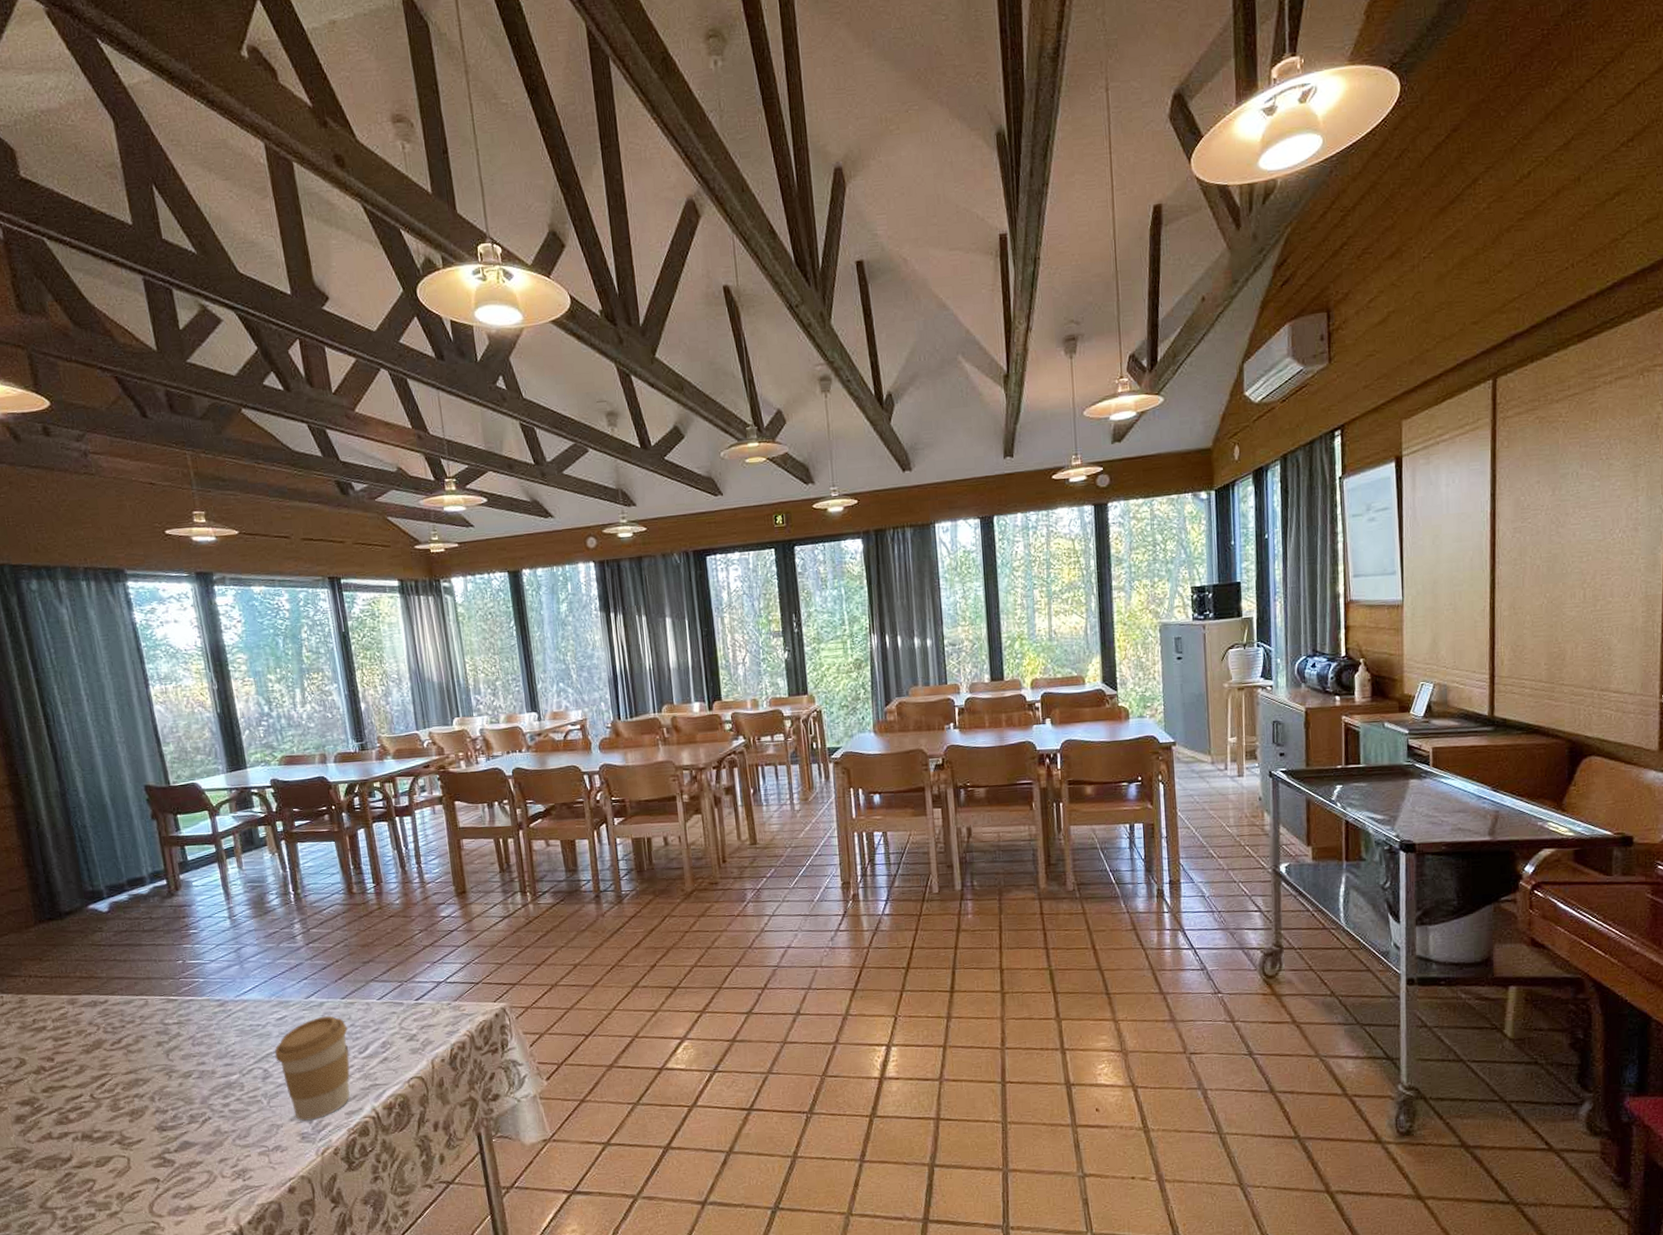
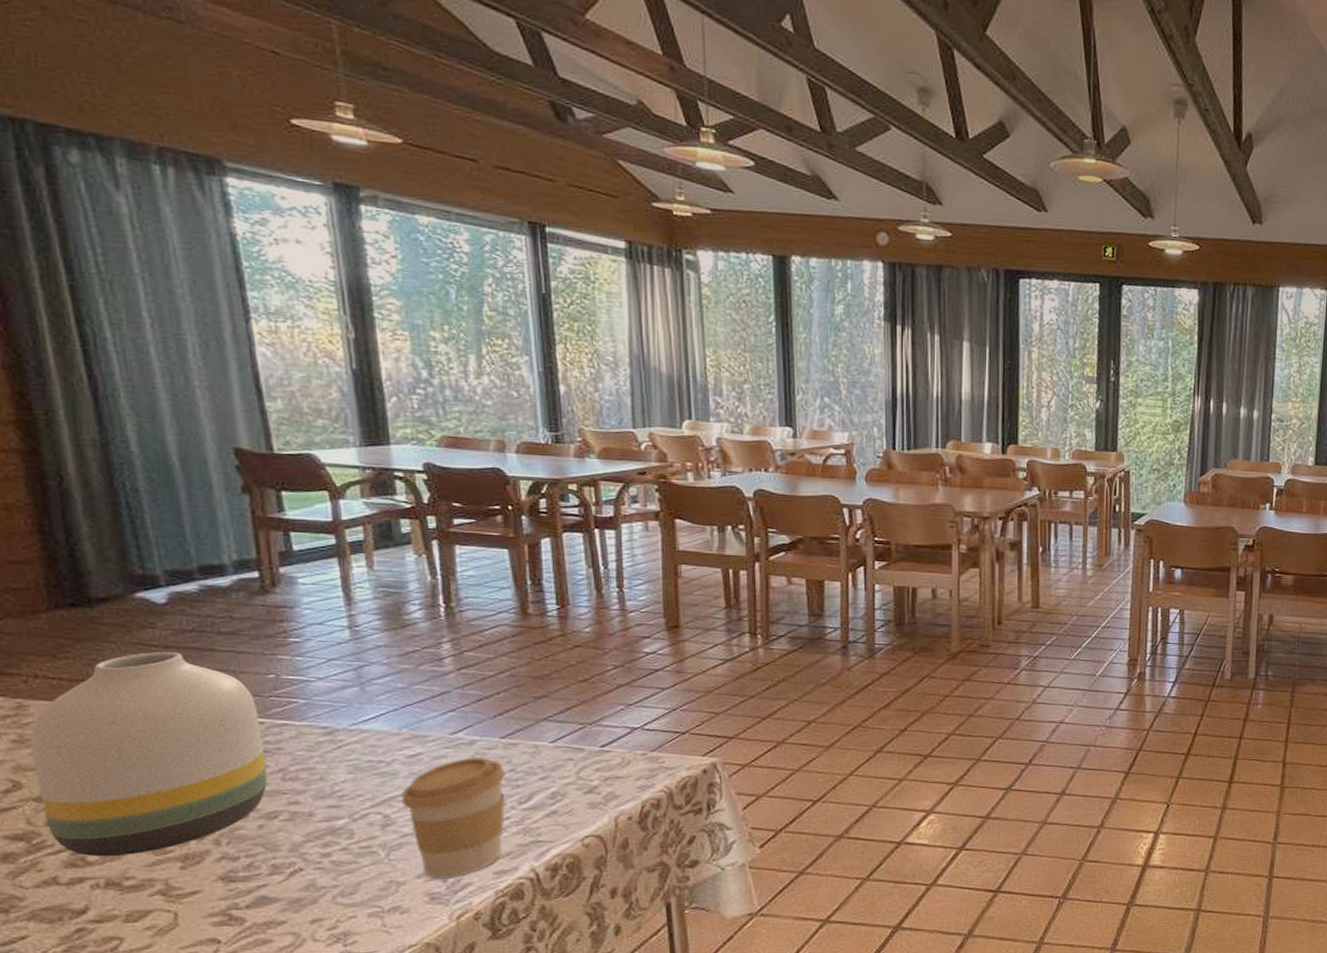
vase: none [28,948,183,1115] -> present [29,651,268,857]

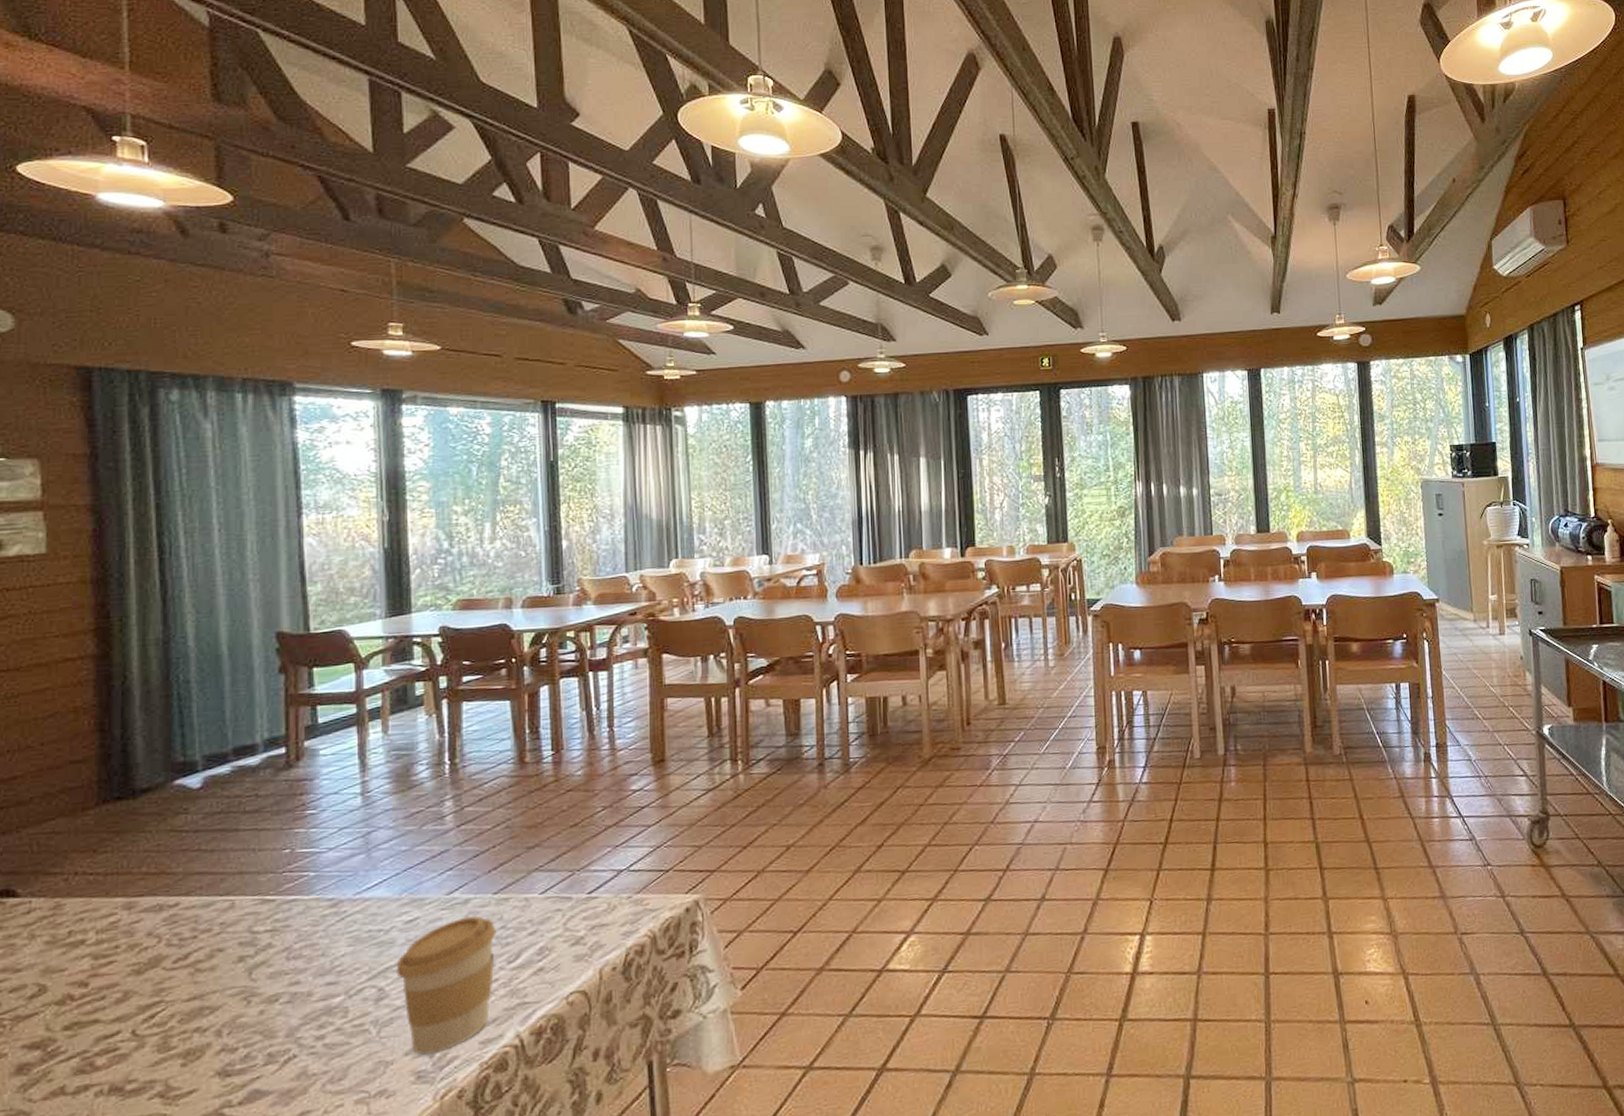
vase: present [29,651,268,857] -> none [60,835,273,1061]

